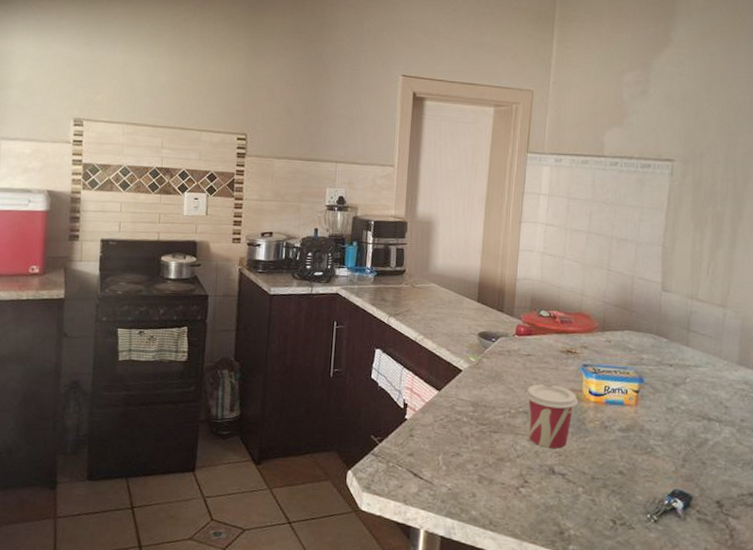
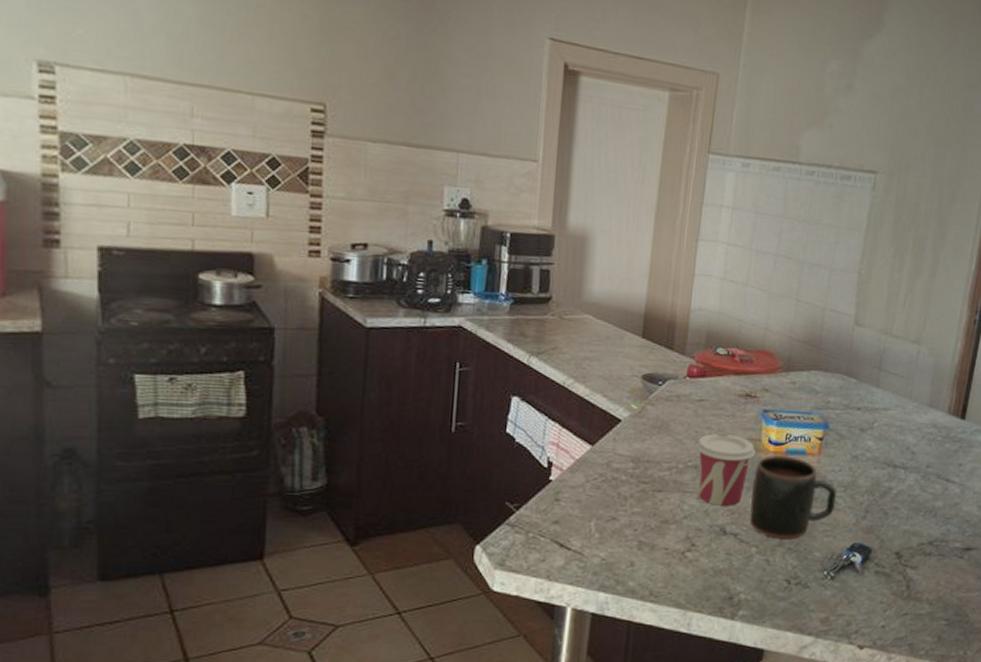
mug: none [575,405,655,483] -> present [750,455,837,540]

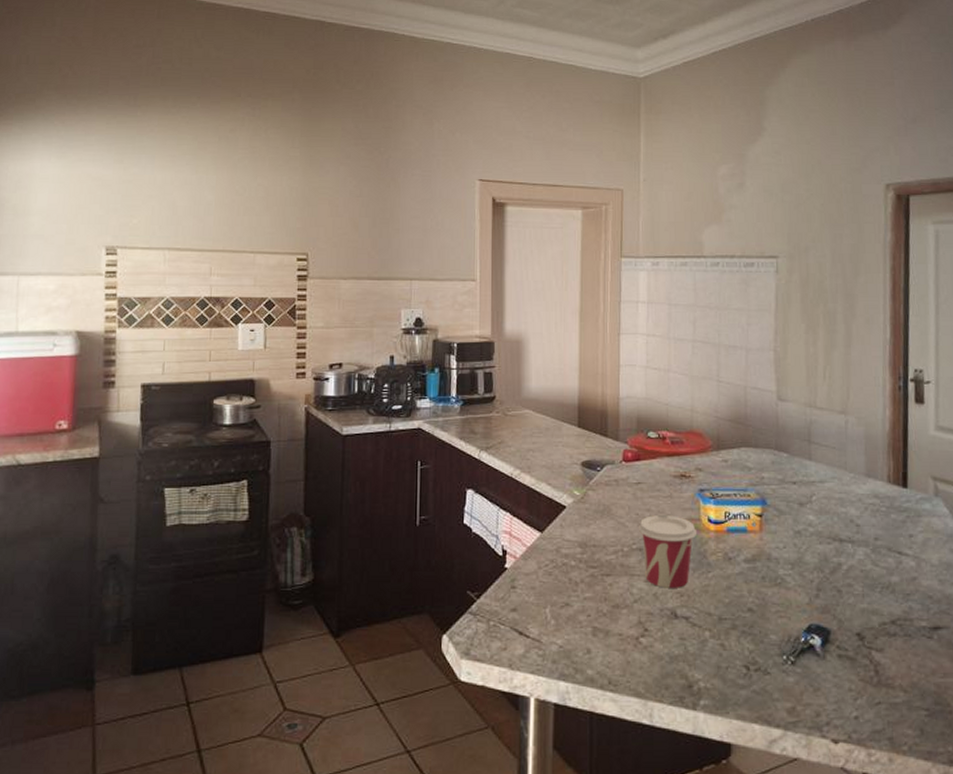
mug: present [750,455,837,540] -> none [697,533,785,622]

